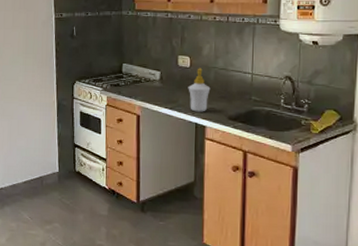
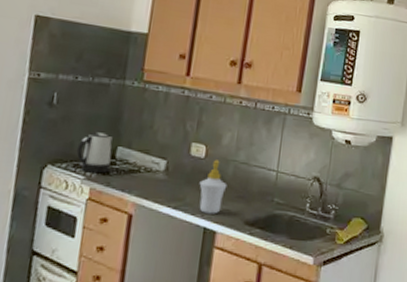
kettle: none [94,54,119,85] -> present [76,132,113,174]

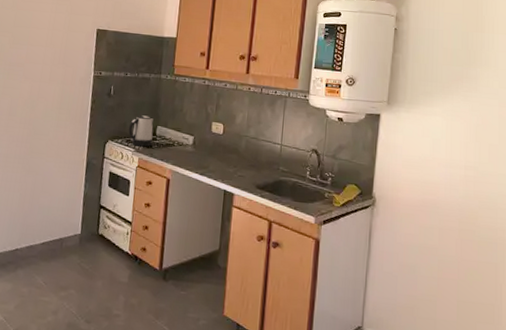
soap bottle: present [199,159,227,214] -> none [219,135,241,180]

